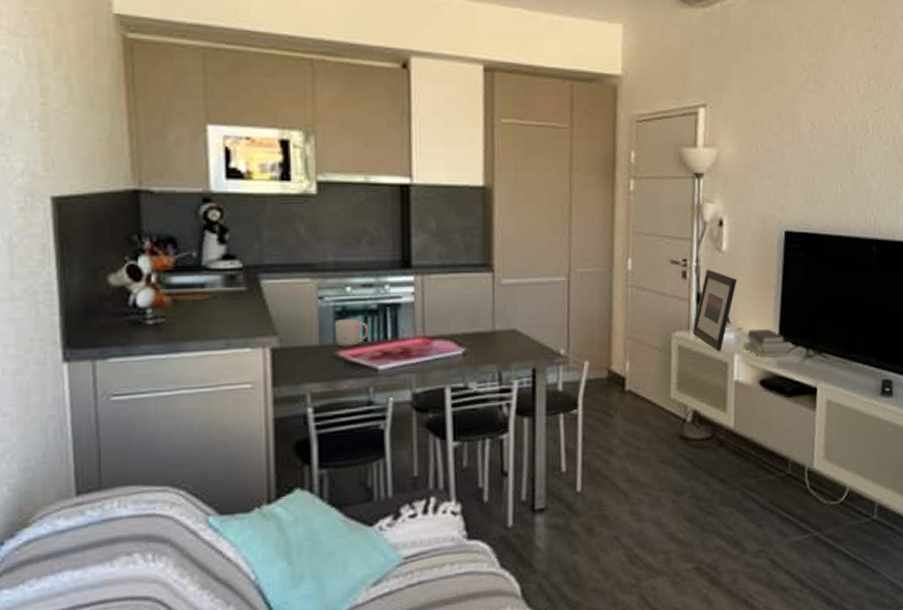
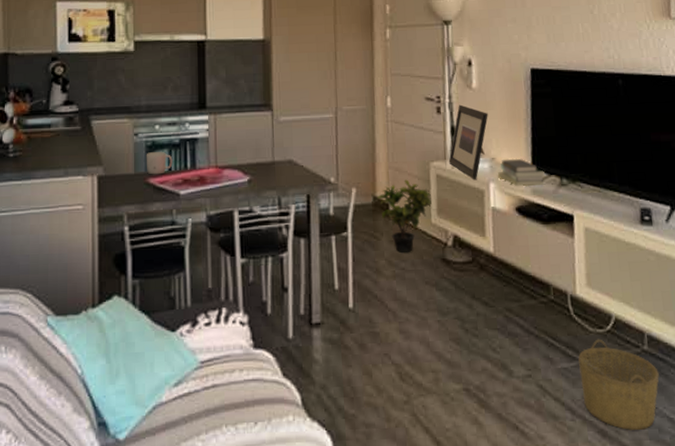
potted plant: none [612,351,671,430] -> present [377,179,431,253]
basket: none [810,511,885,596] -> present [578,339,659,430]

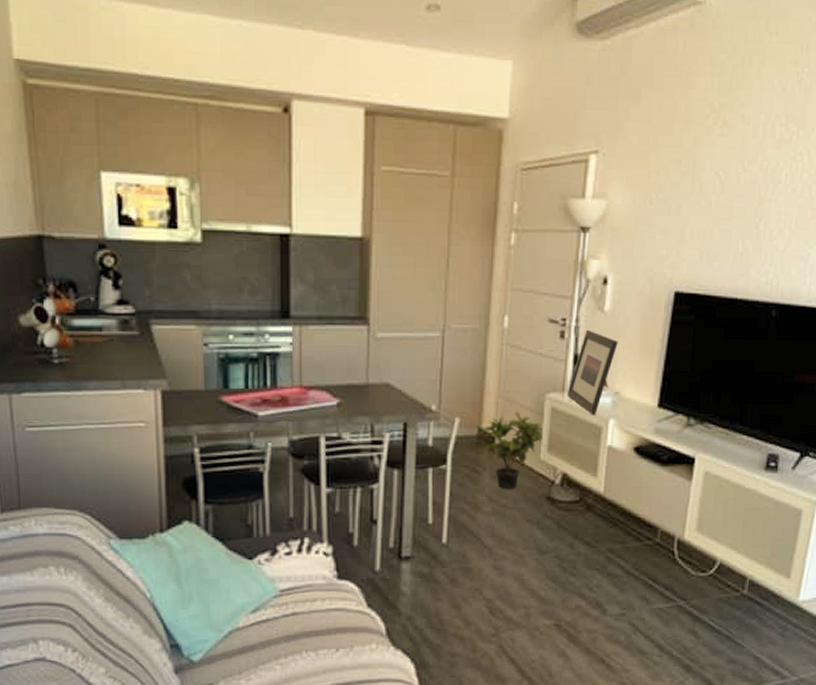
mug: present [146,152,173,175] -> none [218,366,250,392]
books: present [497,158,545,187] -> none [619,393,671,425]
basket: present [578,339,659,430] -> none [674,582,754,666]

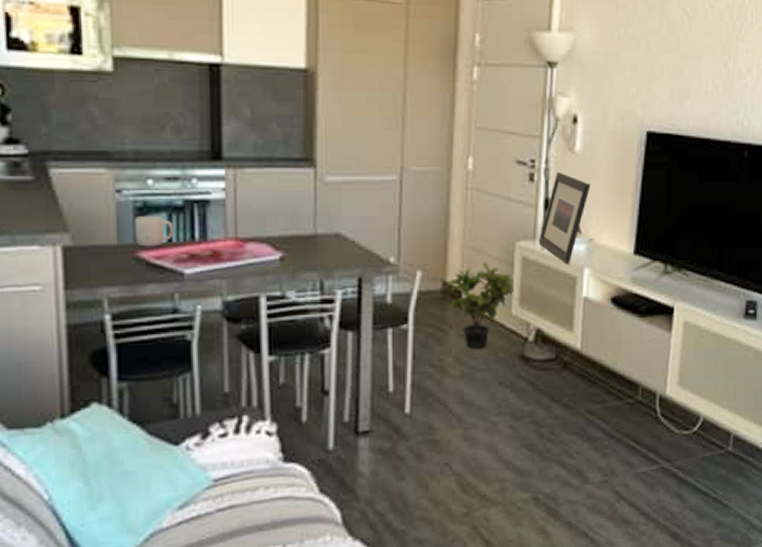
mug: none [218,366,250,392] -> present [134,216,174,247]

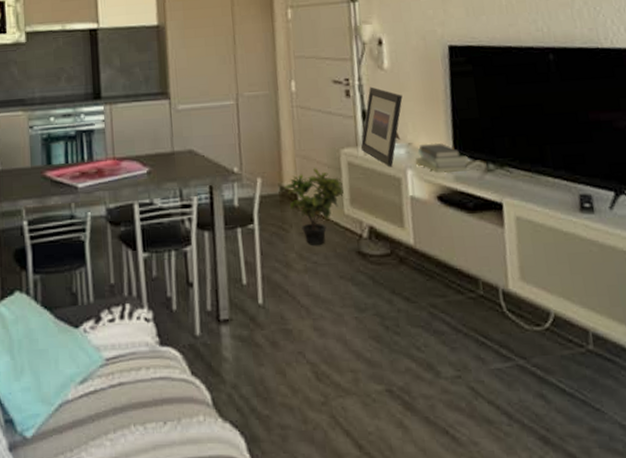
mug: present [134,216,174,247] -> none [42,144,70,168]
books: none [594,240,648,274] -> present [415,143,468,174]

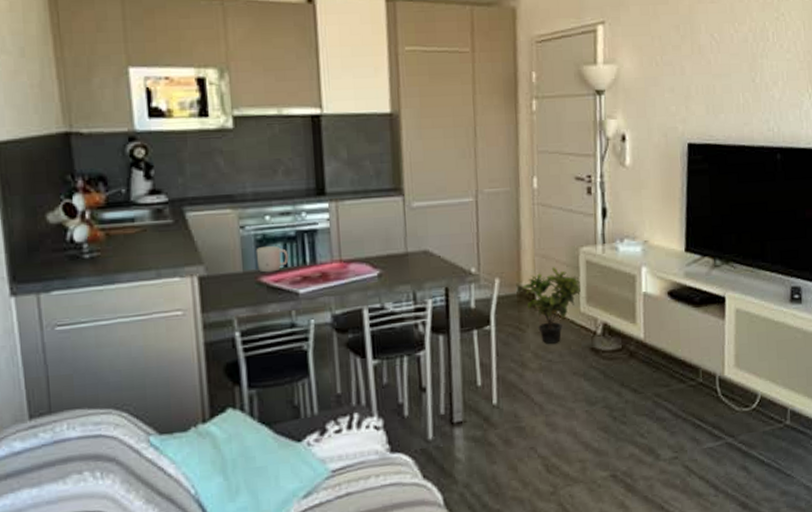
mug: none [42,144,70,168] -> present [255,246,289,273]
picture frame: present [360,87,403,167] -> none [599,184,642,265]
books: present [415,143,468,174] -> none [649,240,698,270]

